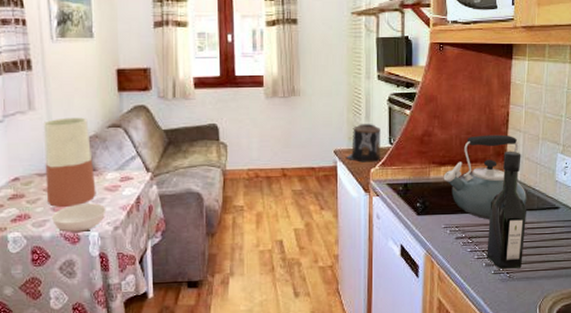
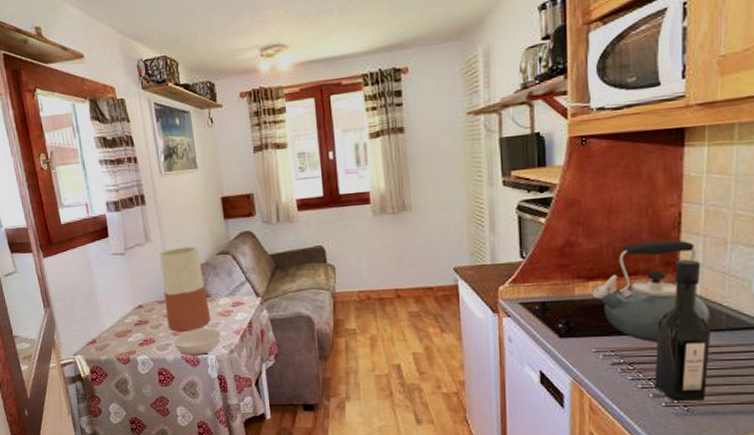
canister: present [345,124,380,163] -> none [467,236,510,280]

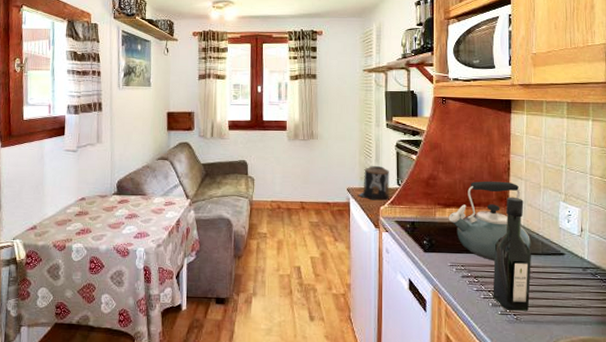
vase: present [159,246,211,333] -> none [105,150,145,226]
bowl: present [172,328,221,356] -> none [107,222,152,248]
canister: none [467,236,510,280] -> present [357,166,389,201]

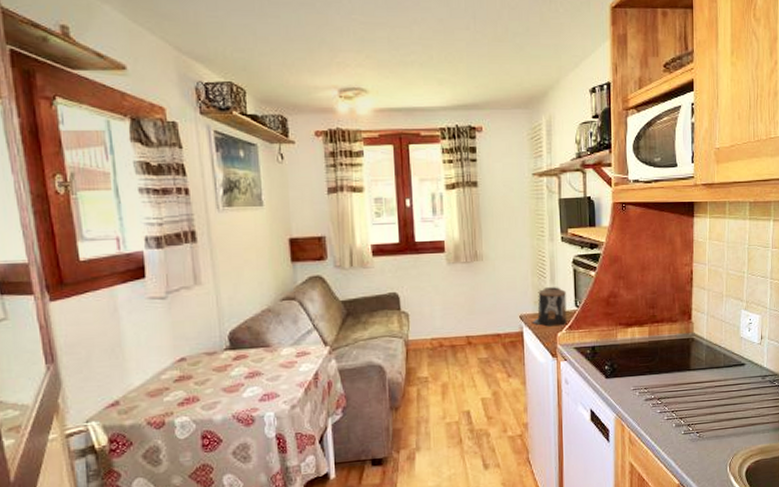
kettle: present [448,181,531,261] -> none [630,293,713,379]
bottle: present [493,196,532,312] -> none [676,309,714,430]

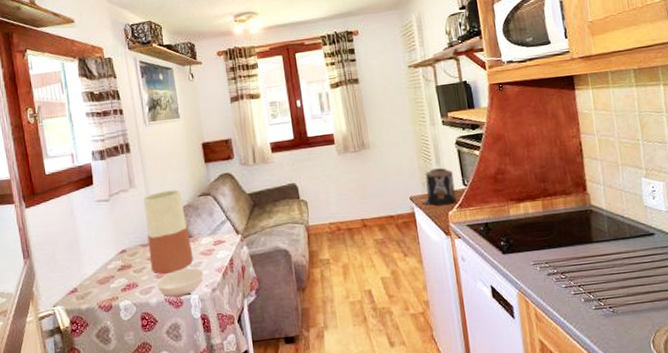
vase: none [210,291,271,389] -> present [142,189,194,275]
bowl: none [222,381,282,415] -> present [155,267,204,298]

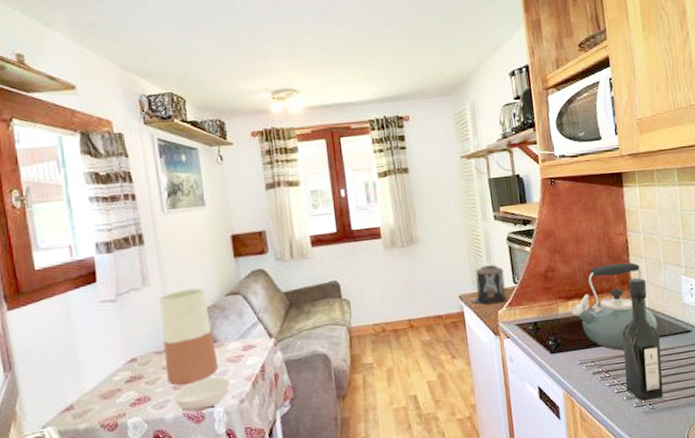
kettle: none [523,164,617,253] -> present [571,262,658,351]
bottle: none [578,180,625,305] -> present [622,277,663,402]

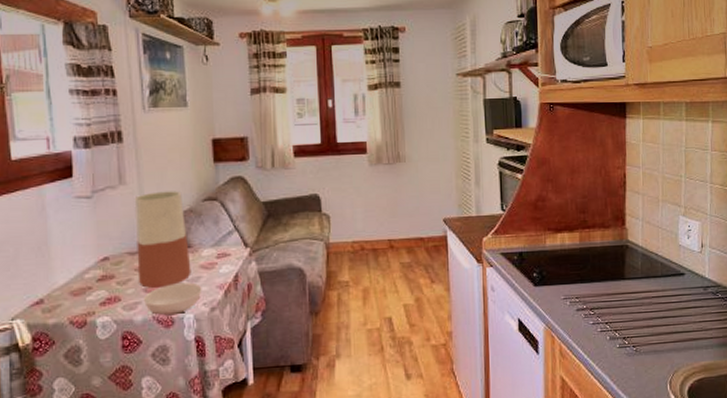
canister: present [471,265,506,305] -> none [455,190,493,231]
kettle: present [571,262,658,351] -> none [560,197,650,289]
bottle: present [622,277,663,402] -> none [610,214,651,344]

